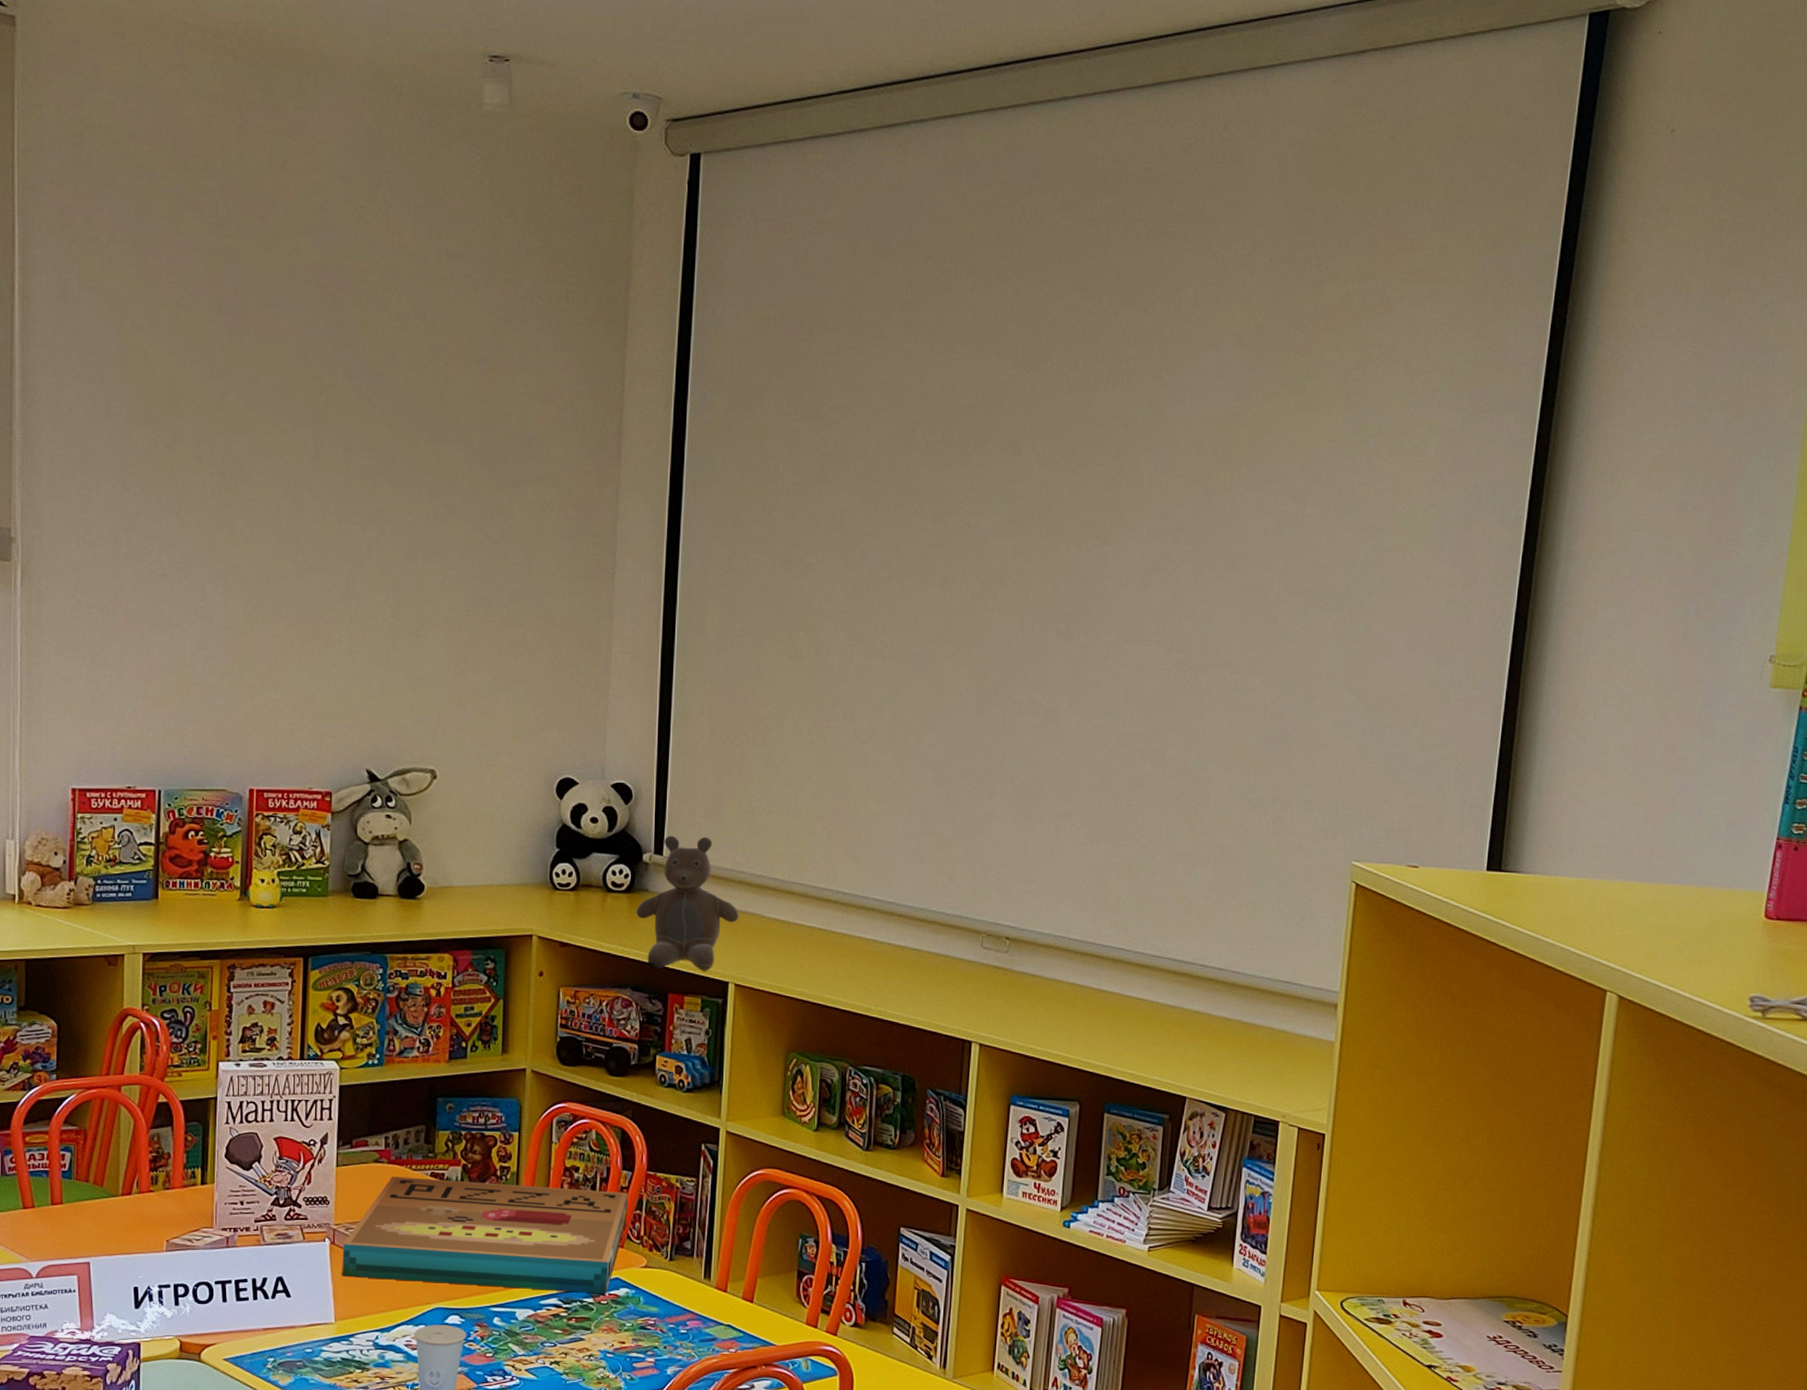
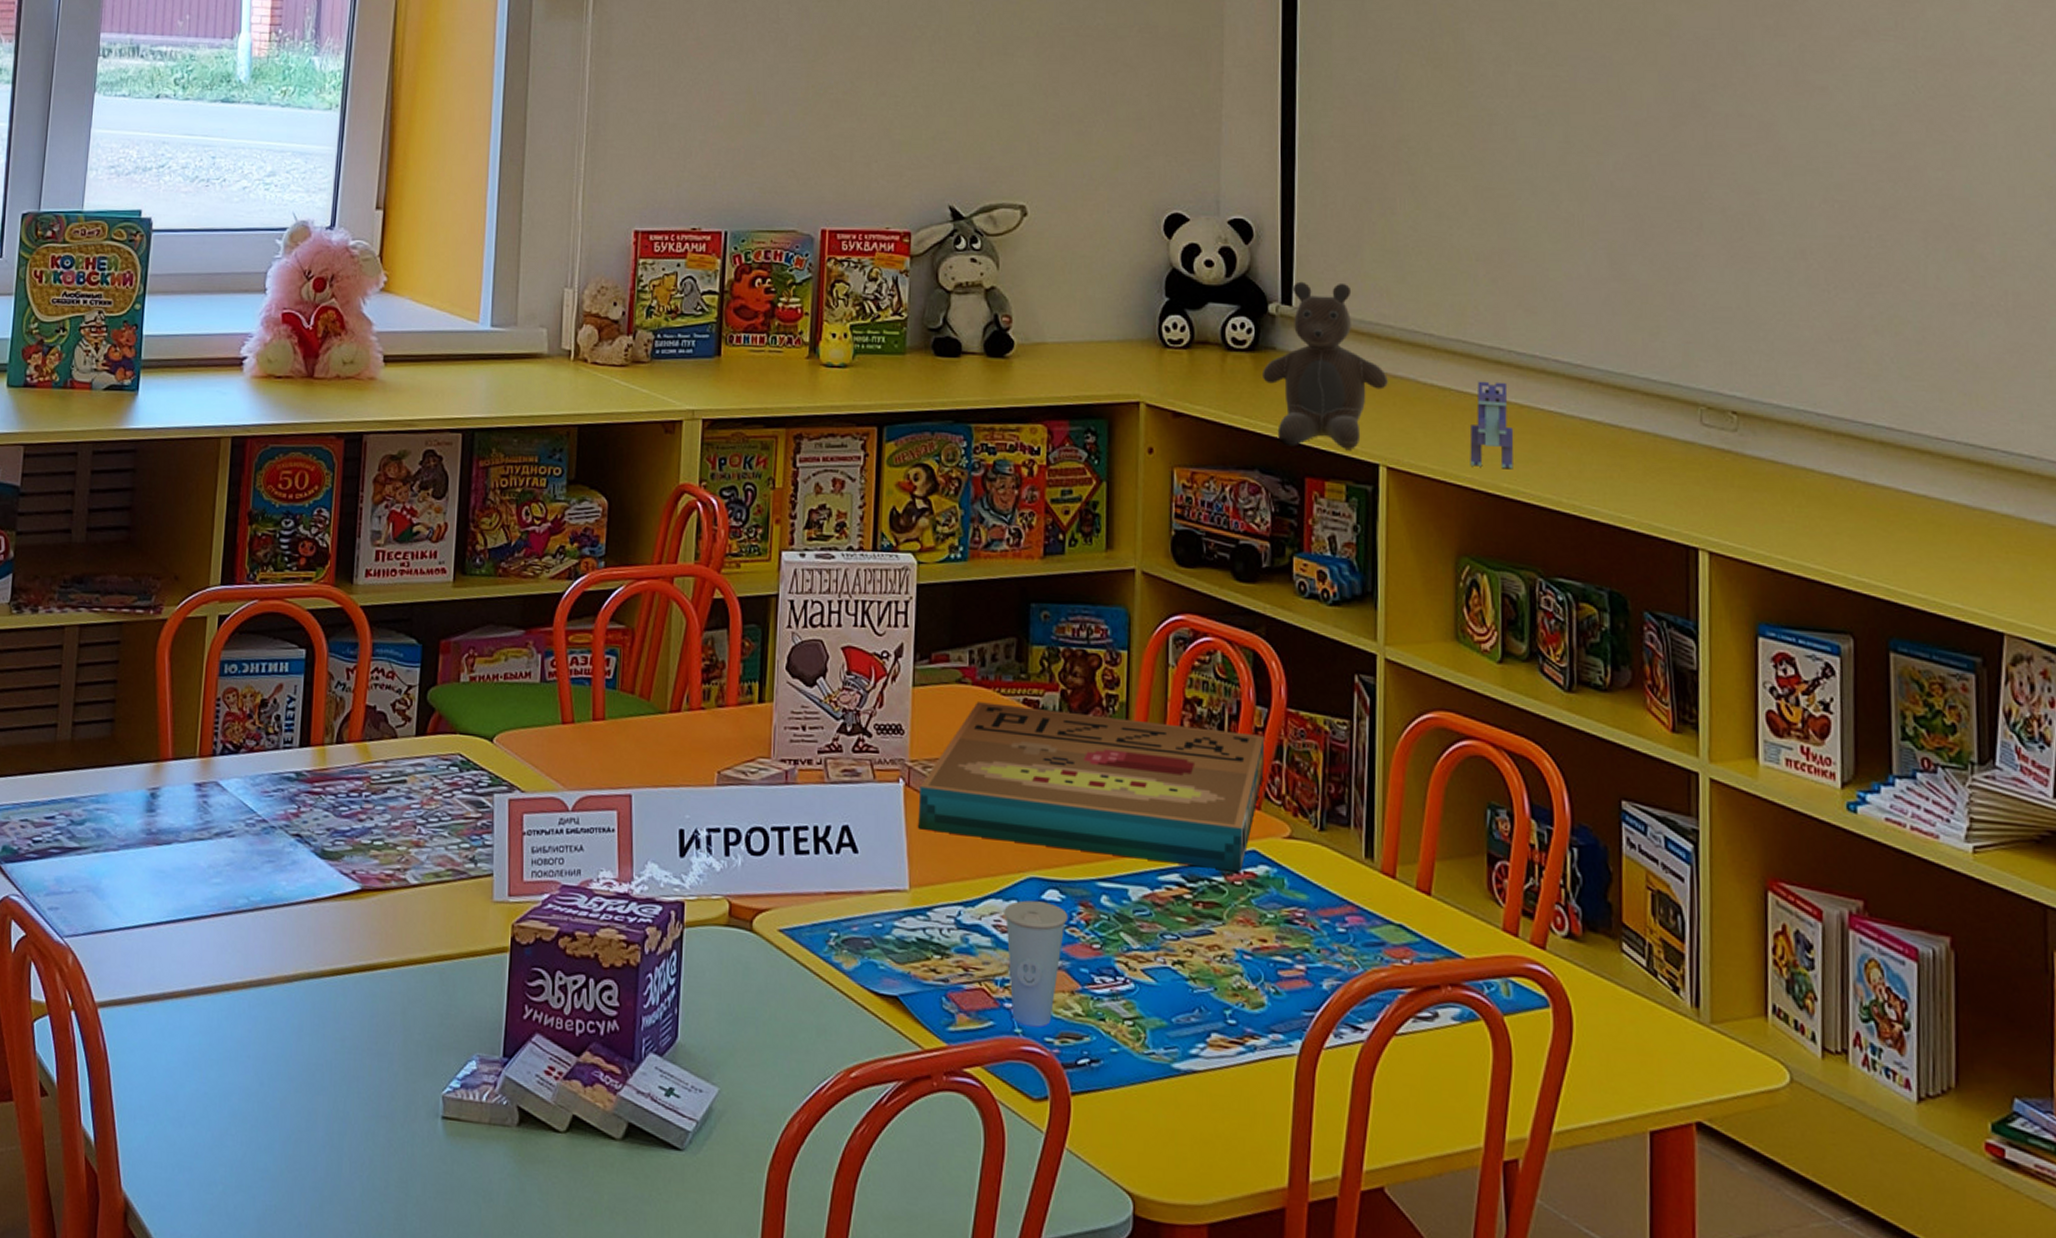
toy animal: none [801,915,837,984] -> present [1469,381,1514,470]

